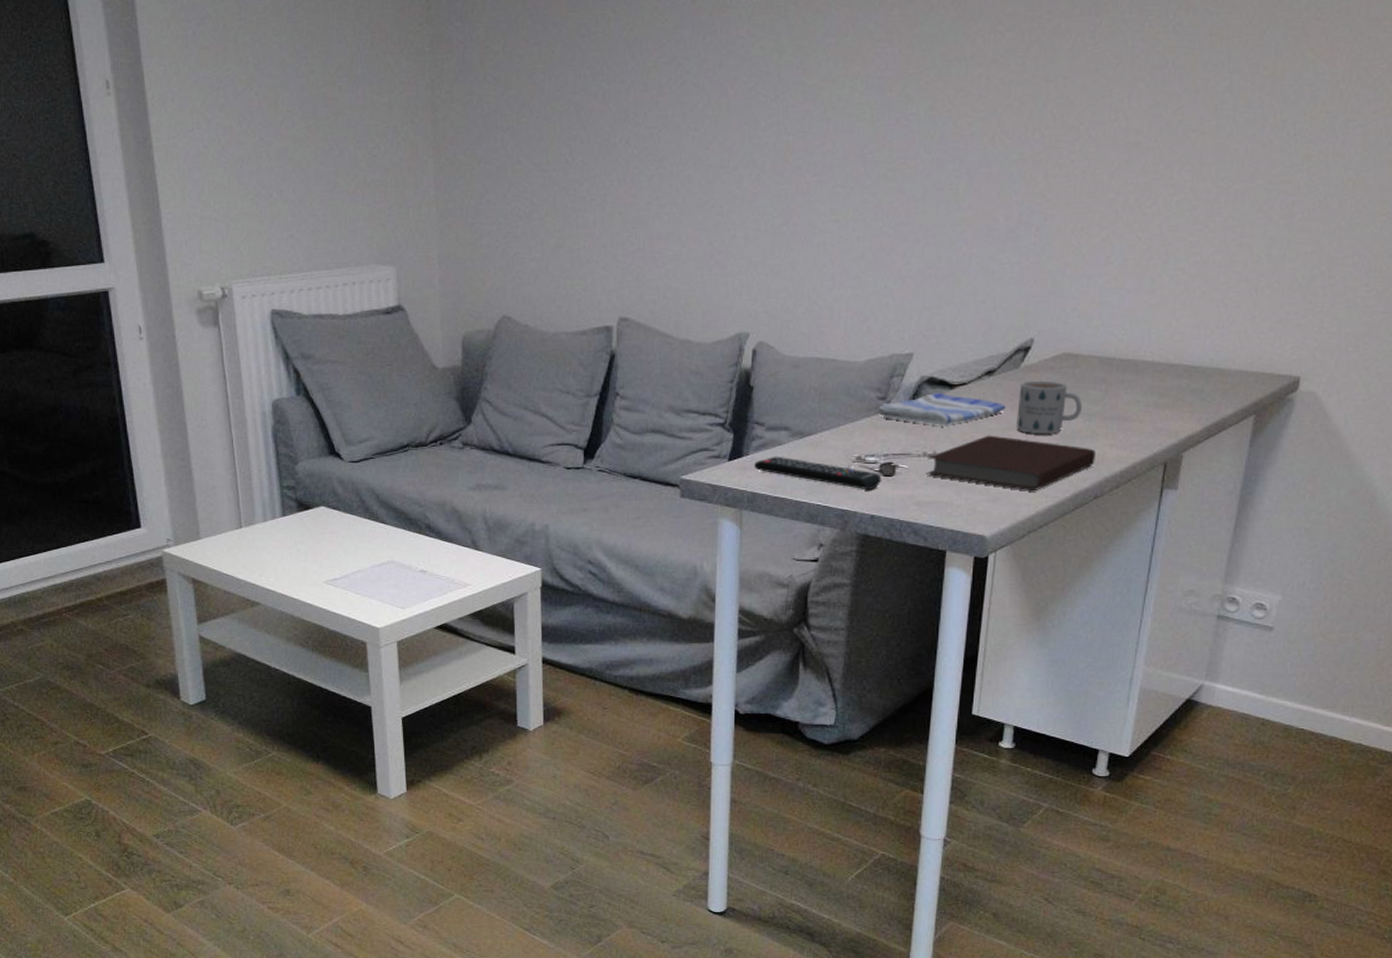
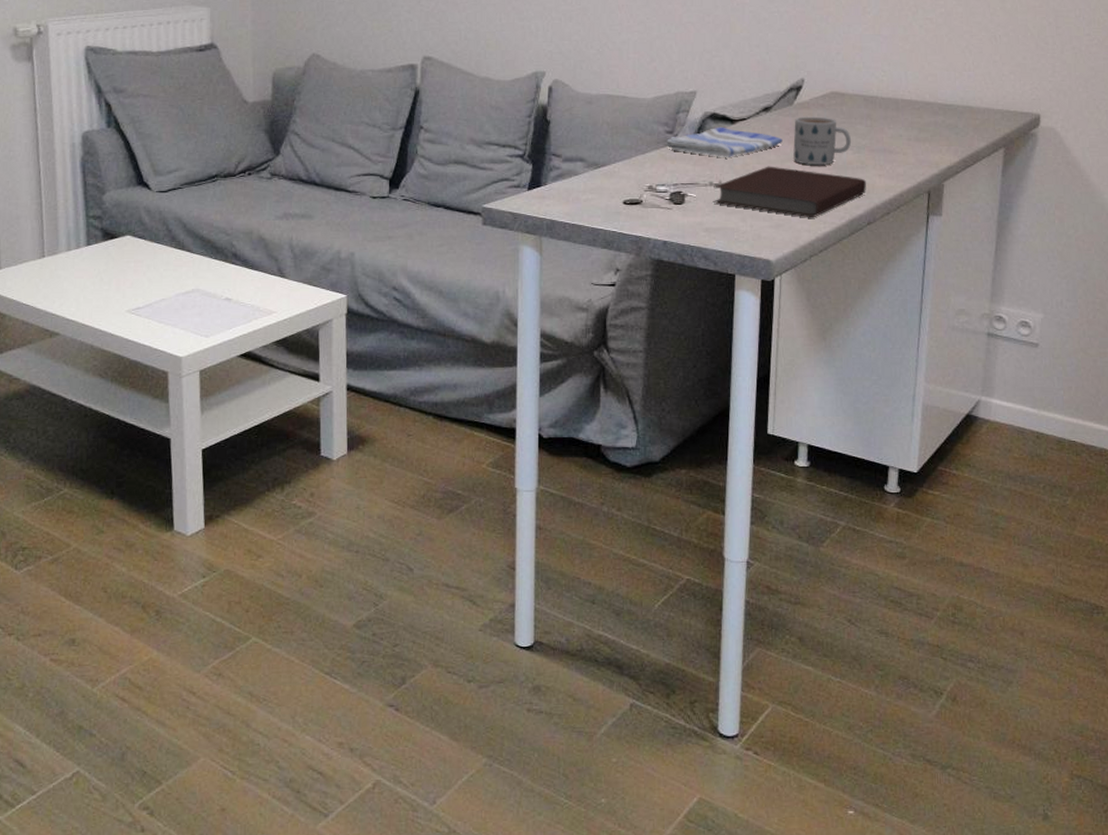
remote control: present [753,456,882,491] -> none [551,185,672,218]

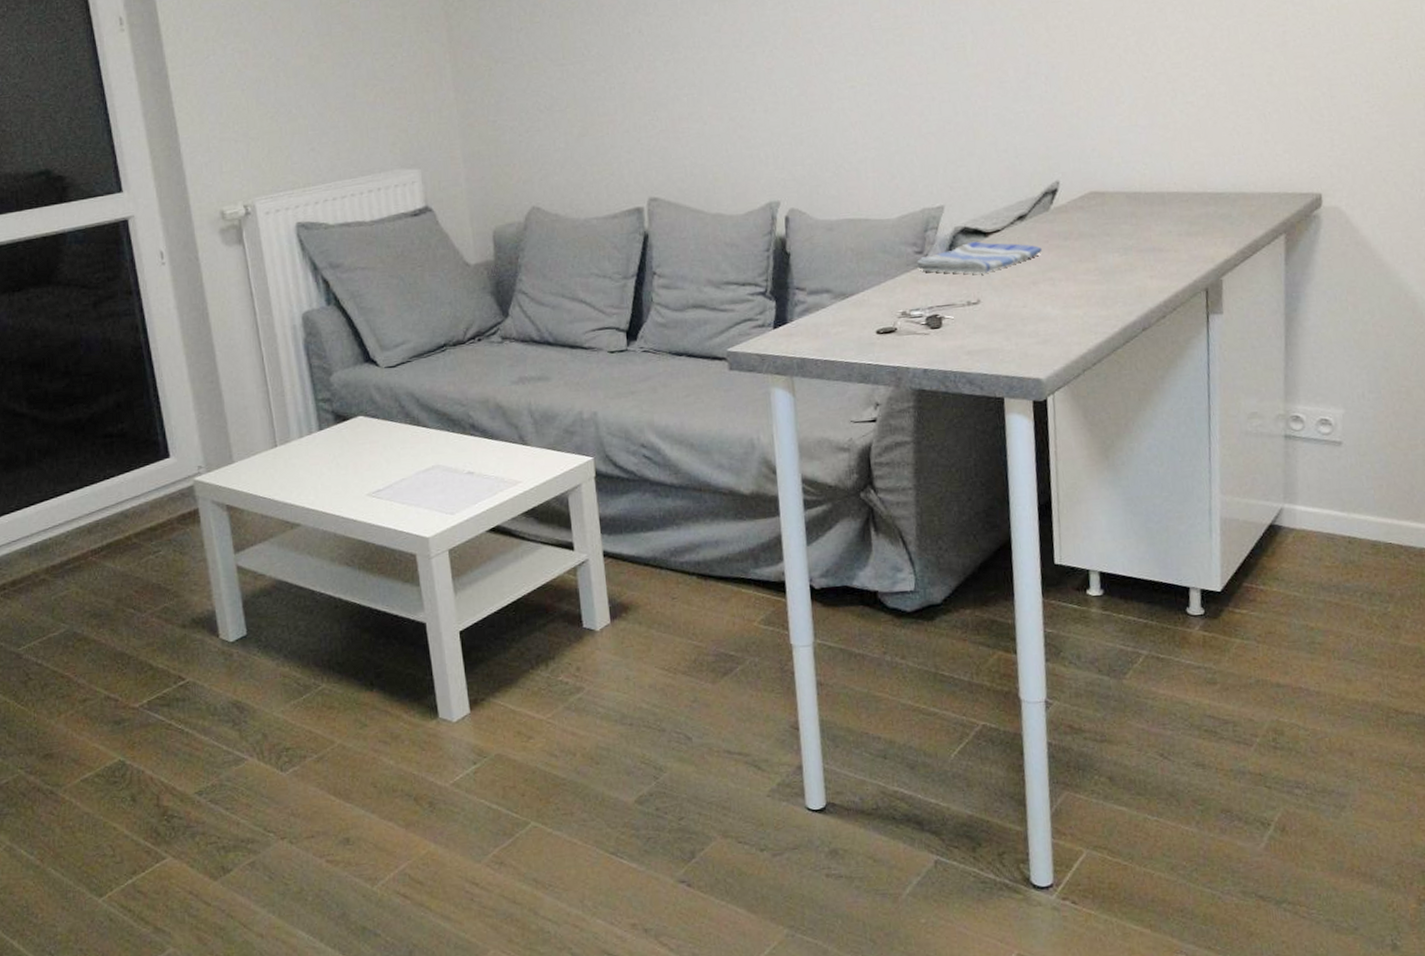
notebook: present [713,166,866,217] -> none [972,278,1138,329]
mug: present [793,116,852,165] -> none [1053,219,1117,273]

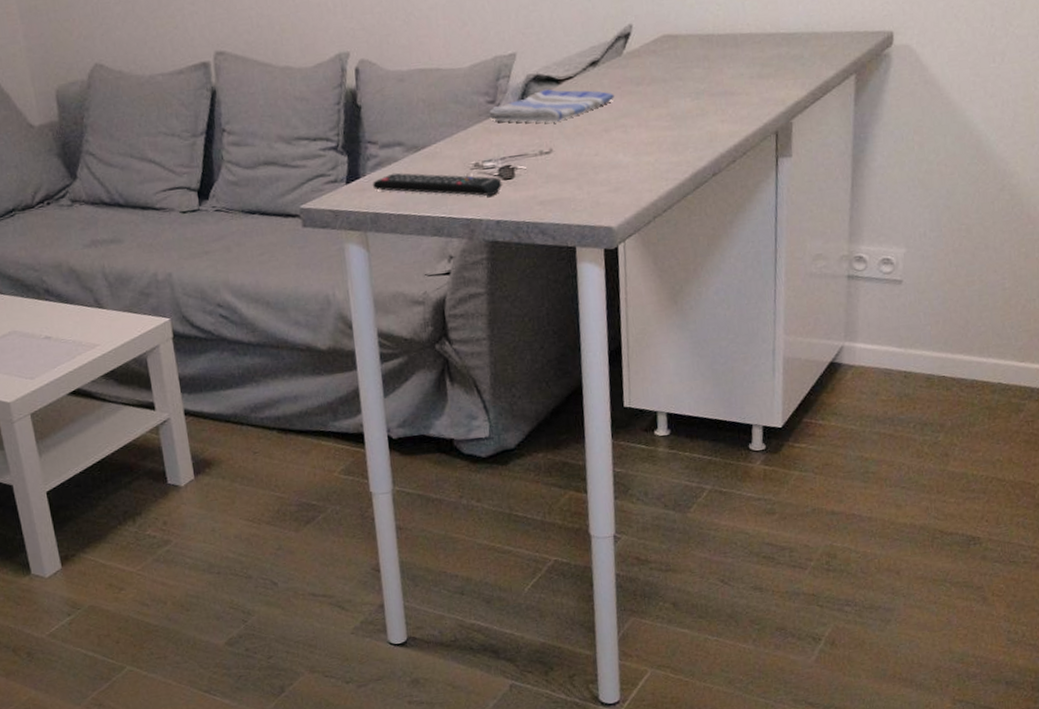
remote control: none [799,319,930,345] -> present [372,172,502,196]

